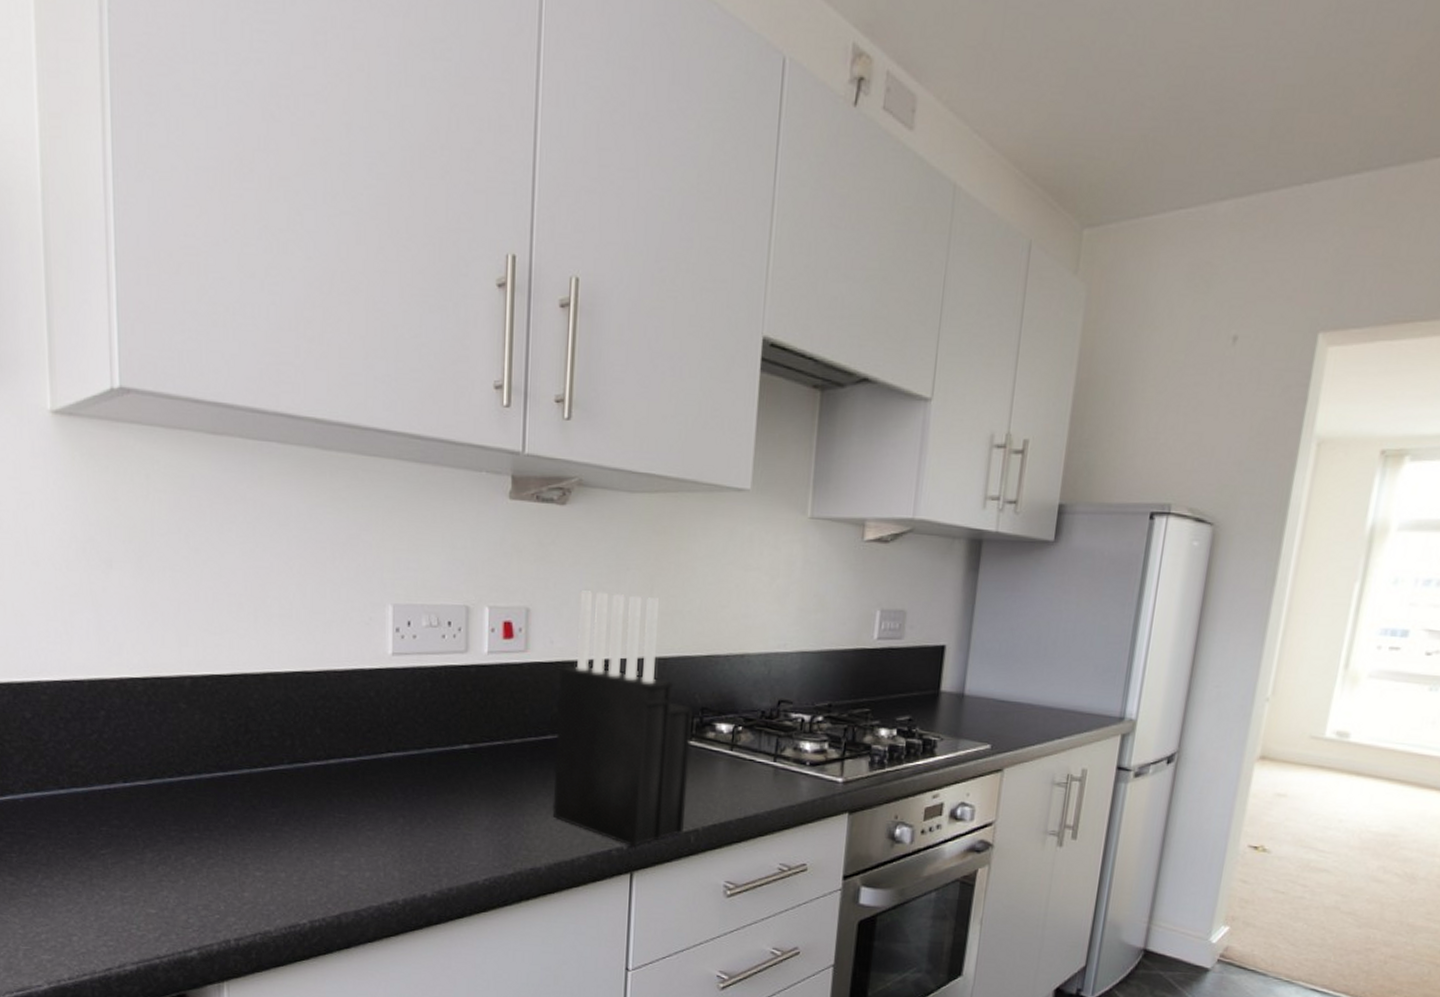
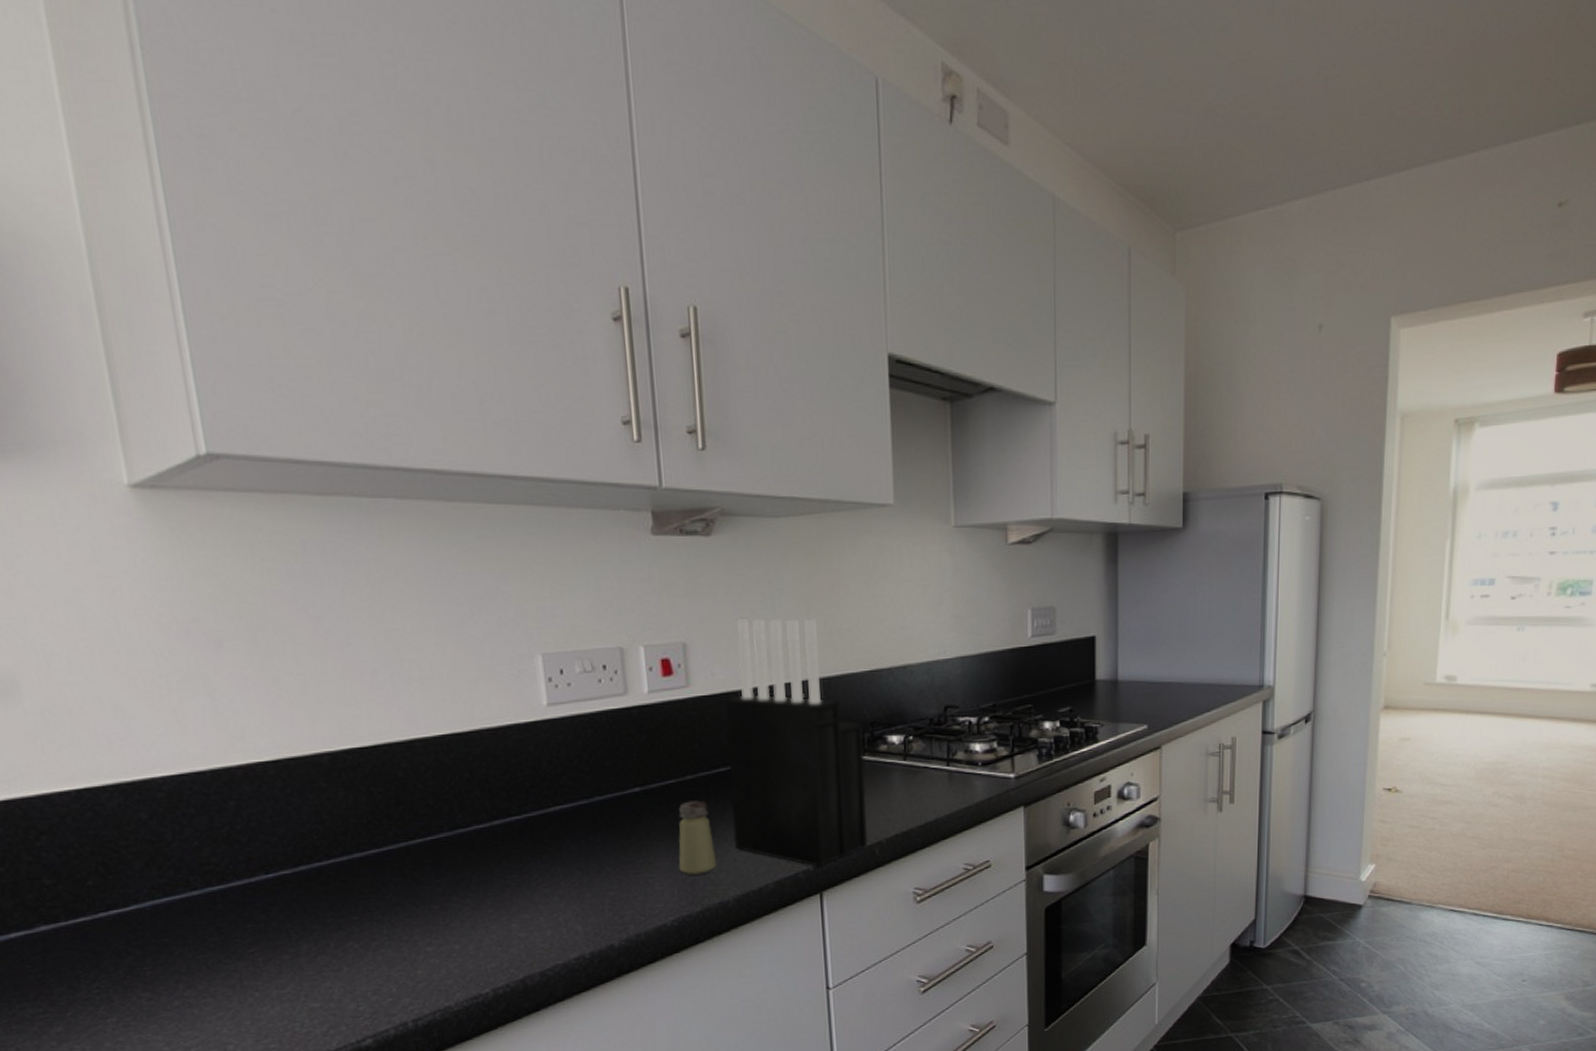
saltshaker: none [496,764,534,838] -> present [678,800,717,875]

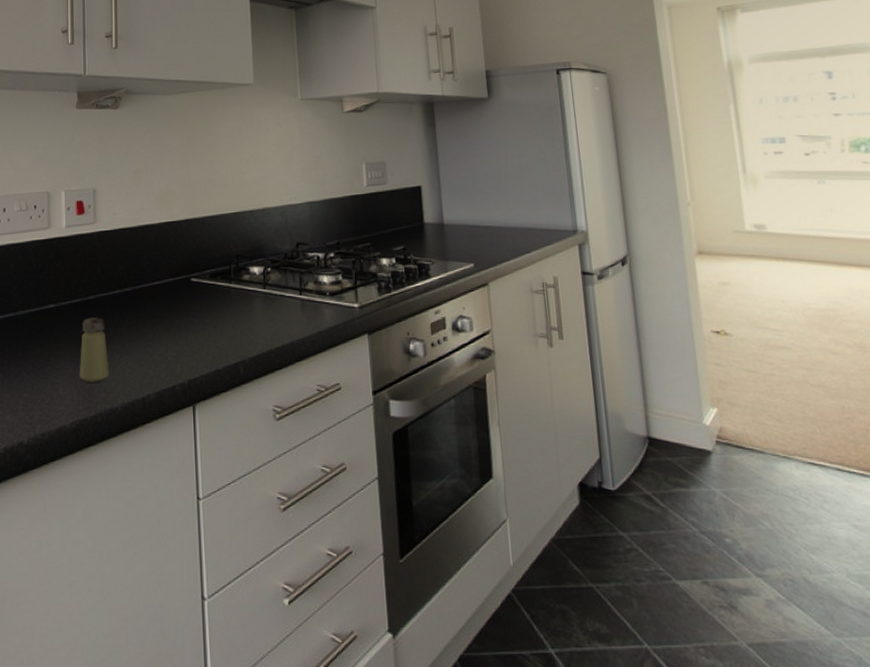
knife block: present [724,618,868,868] -> none [121,170,234,382]

